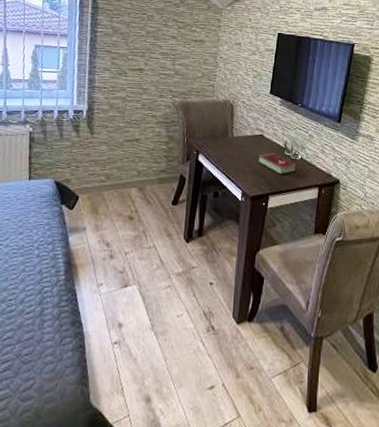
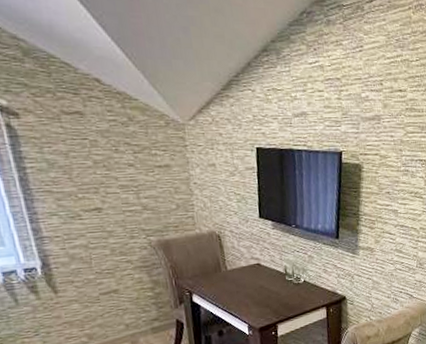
hardcover book: present [258,153,297,175] -> none [259,280,301,301]

